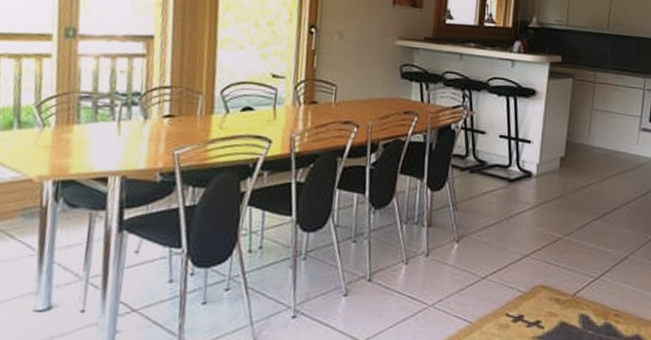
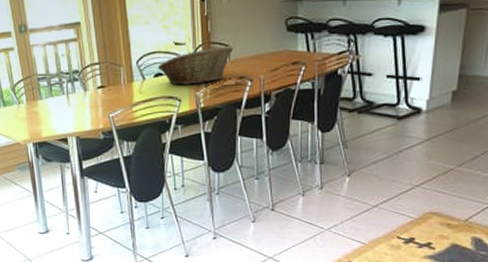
fruit basket: none [248,85,341,125] -> present [158,46,234,85]

